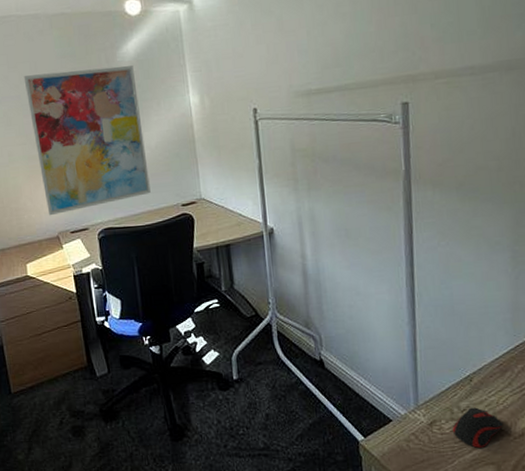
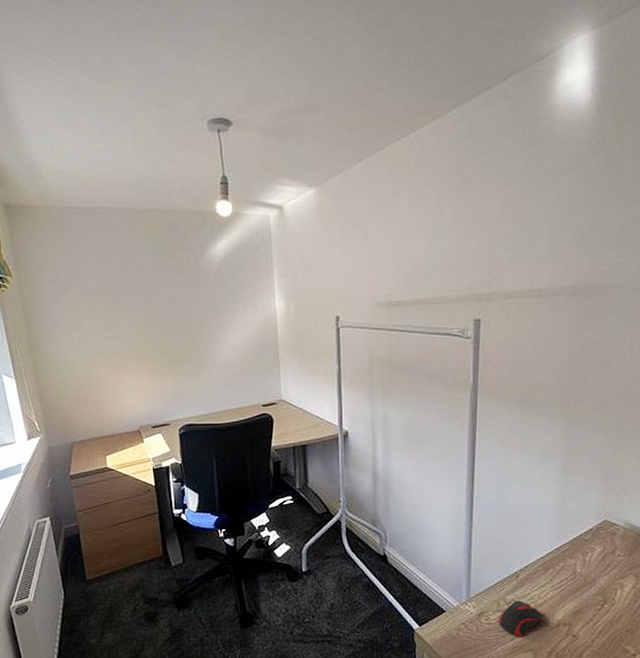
wall art: present [23,66,151,216] -> none [110,266,233,410]

